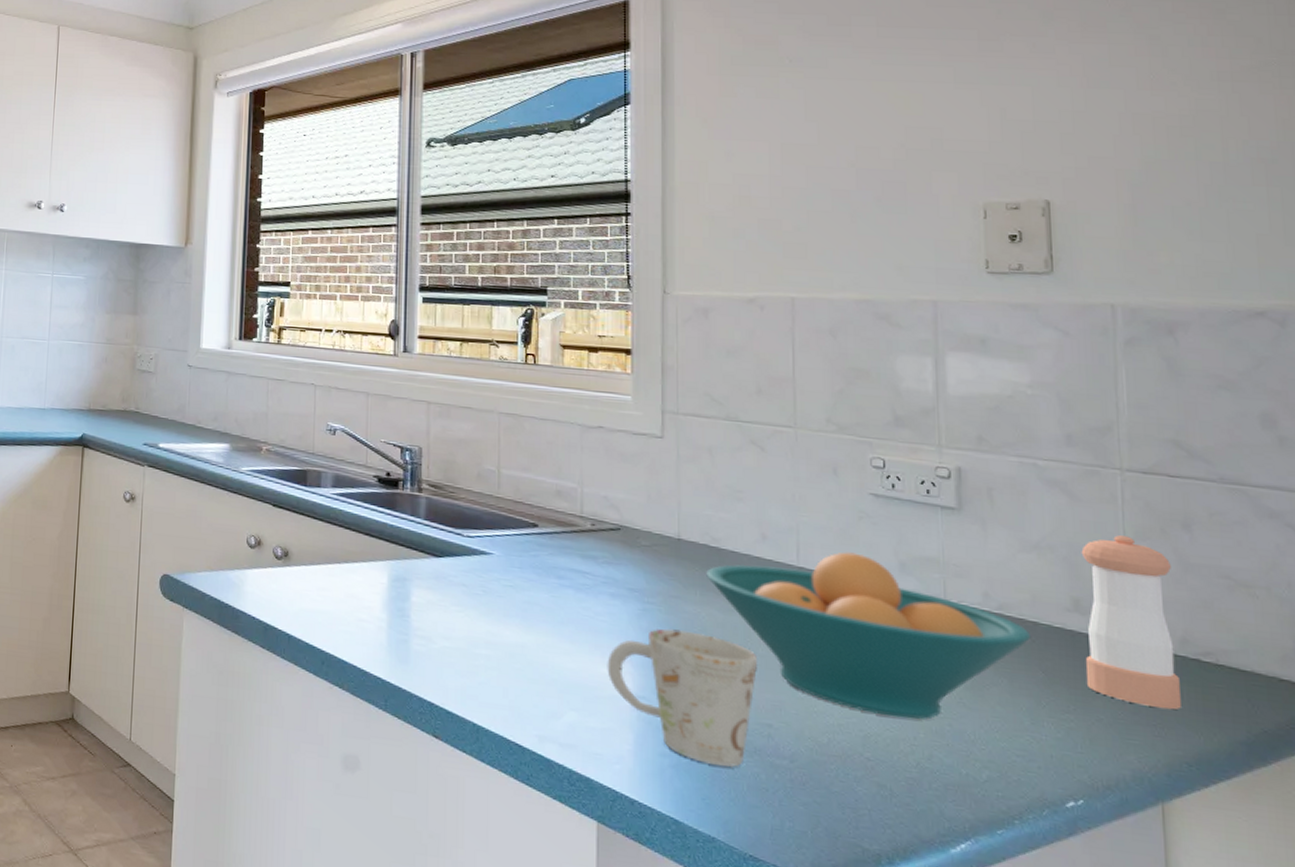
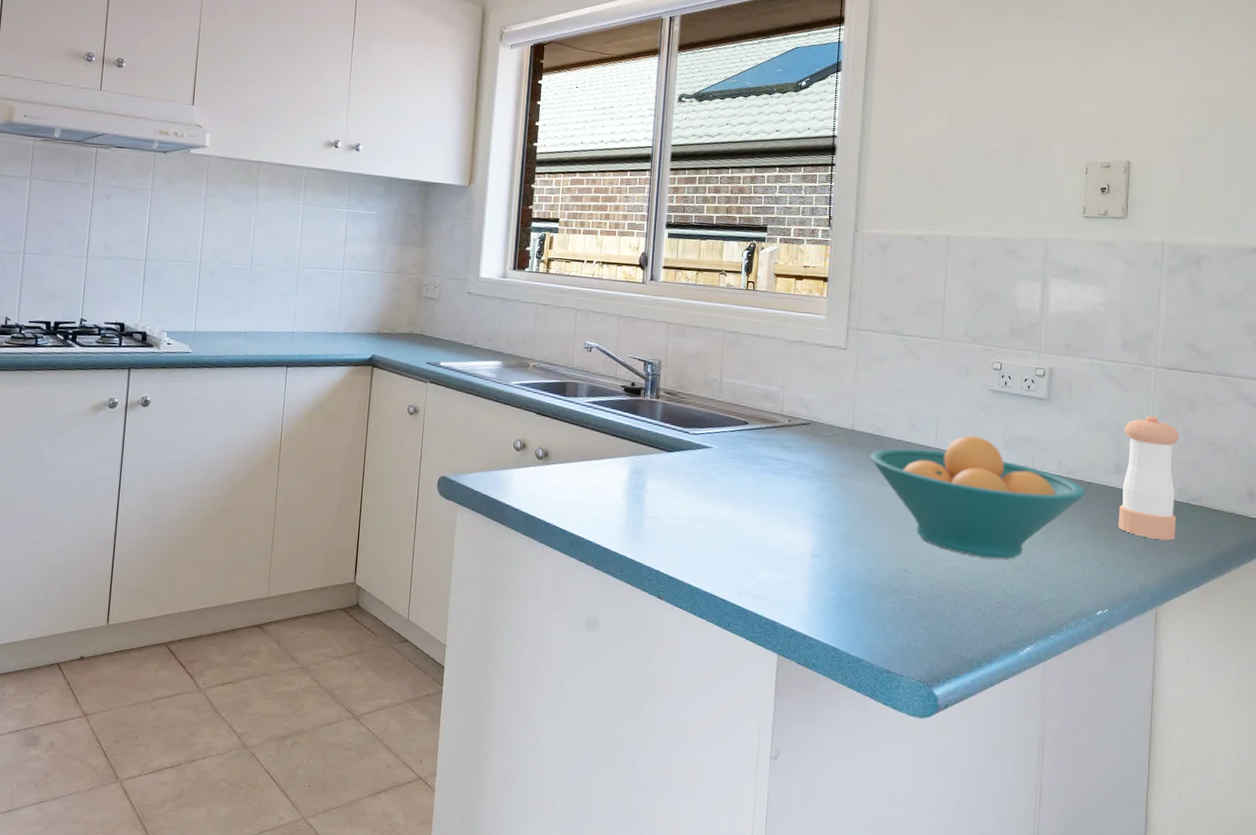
mug: present [607,628,757,767] -> none [792,501,901,605]

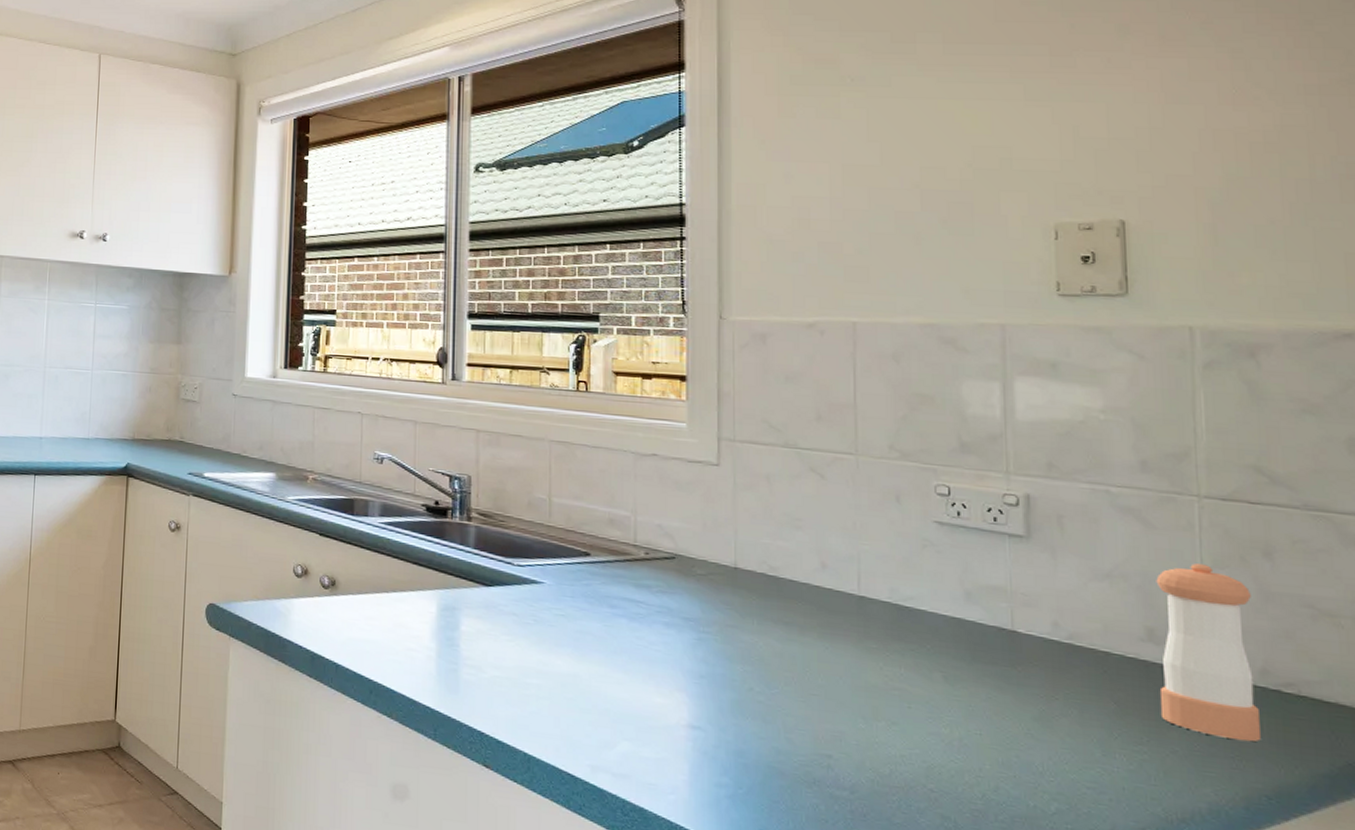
fruit bowl: present [870,435,1087,559] -> none [764,580,1103,751]

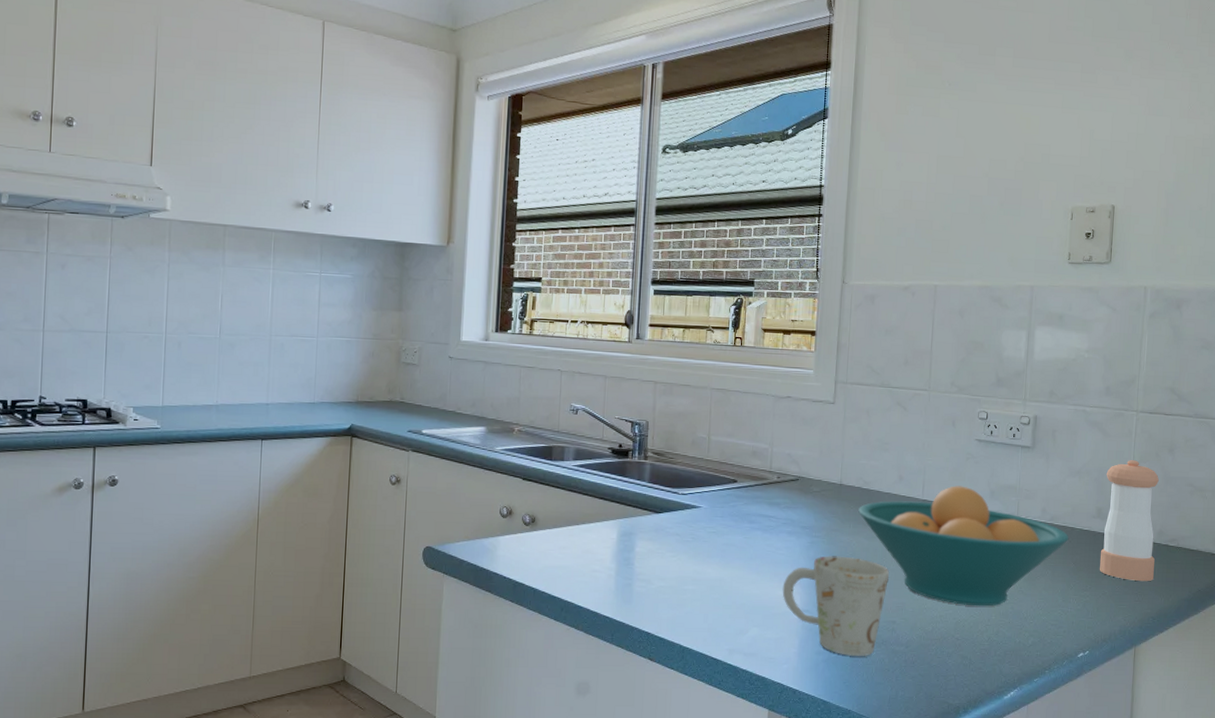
mug: none [661,658,816,798] -> present [782,556,889,657]
fruit bowl: none [764,580,1103,751] -> present [858,485,1070,607]

